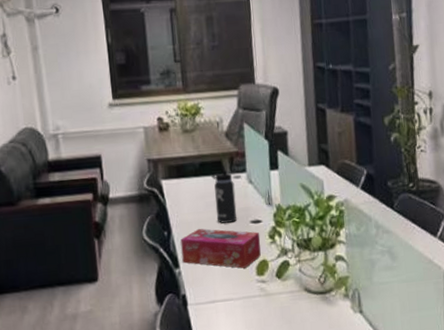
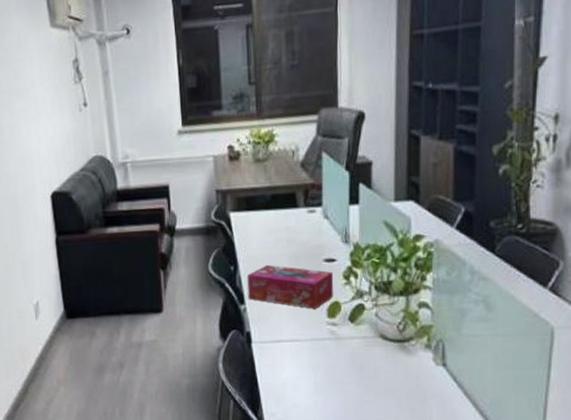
thermos bottle: present [211,166,237,224] -> none [283,198,309,261]

